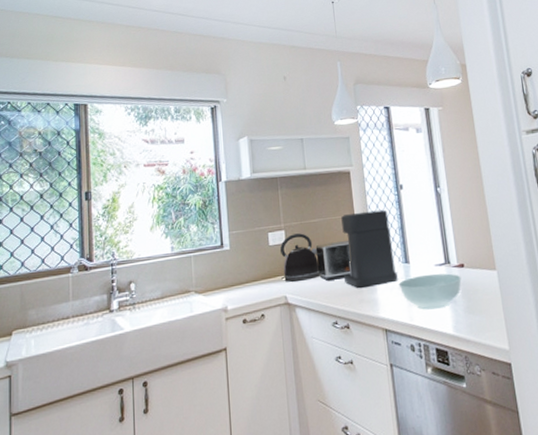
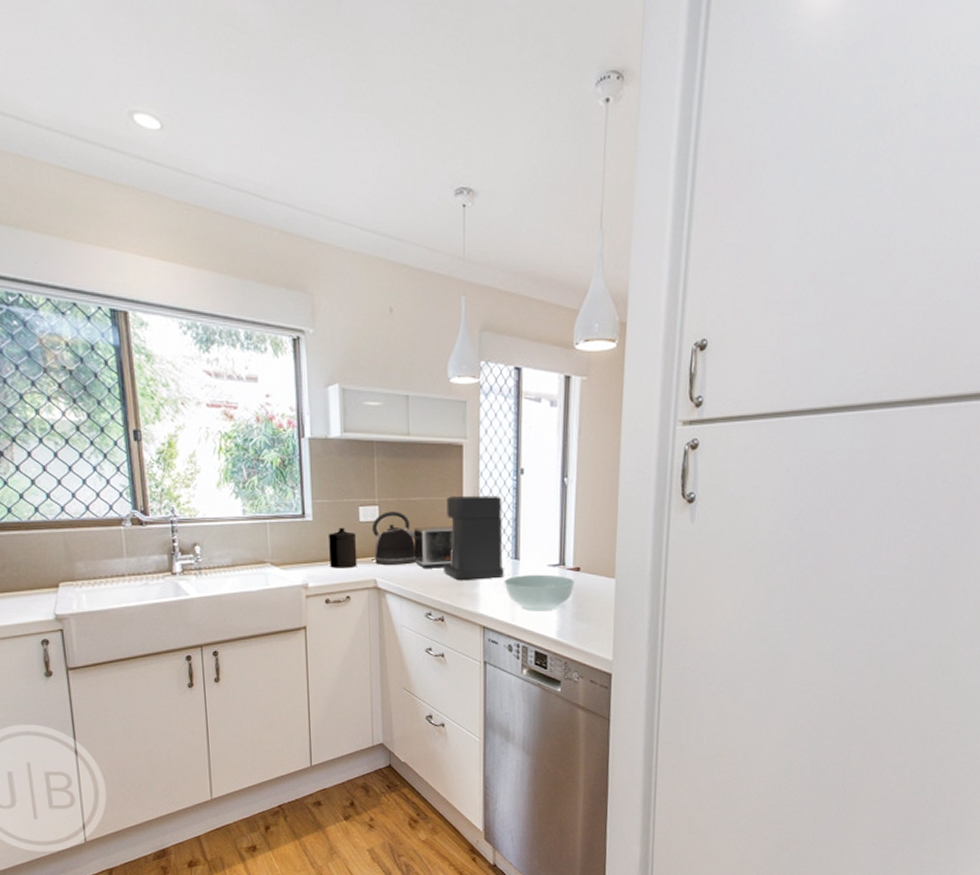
canister: none [244,252,269,290] -> present [329,527,357,569]

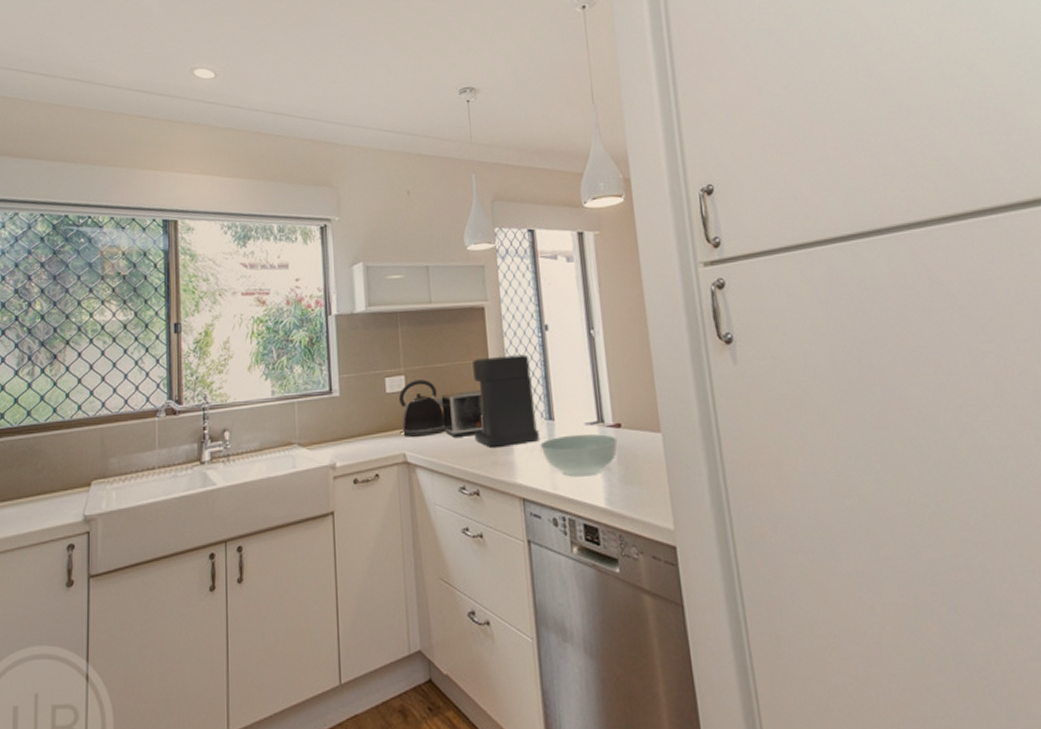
canister: present [329,527,357,569] -> none [356,400,385,445]

